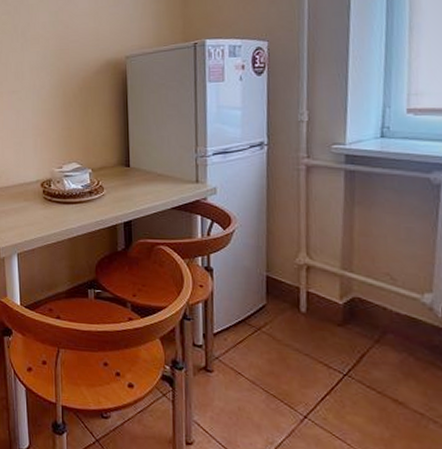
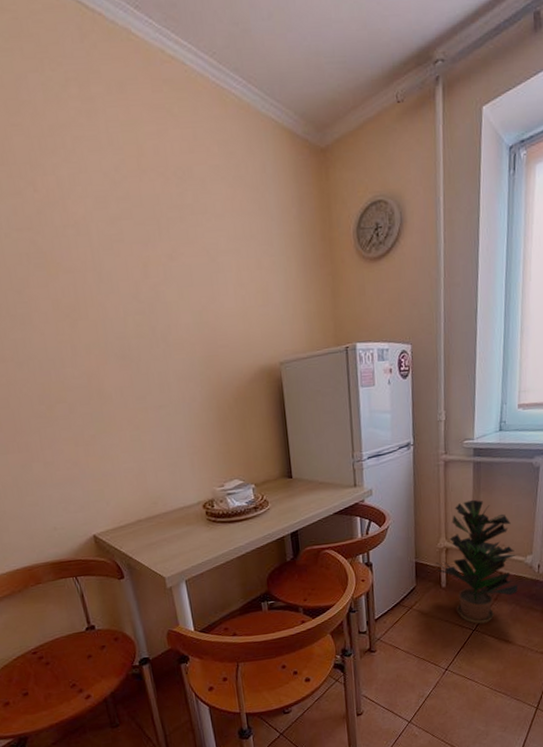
potted plant: none [293,213,412,370] -> present [436,499,518,624]

